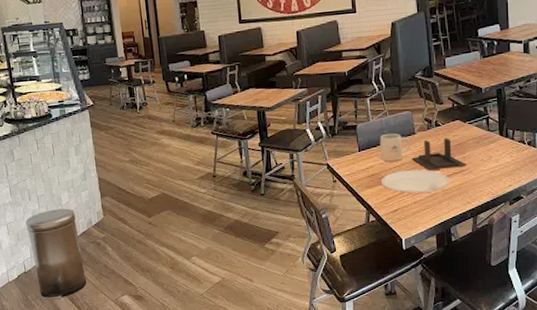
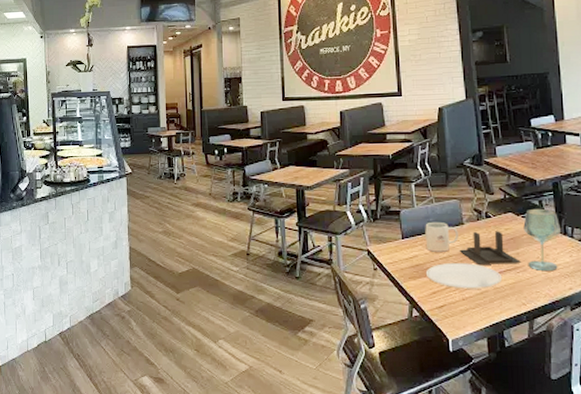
pedal bin: present [25,208,87,301] -> none [52,277,107,375]
wine glass: none [469,114,503,172] -> present [523,208,560,270]

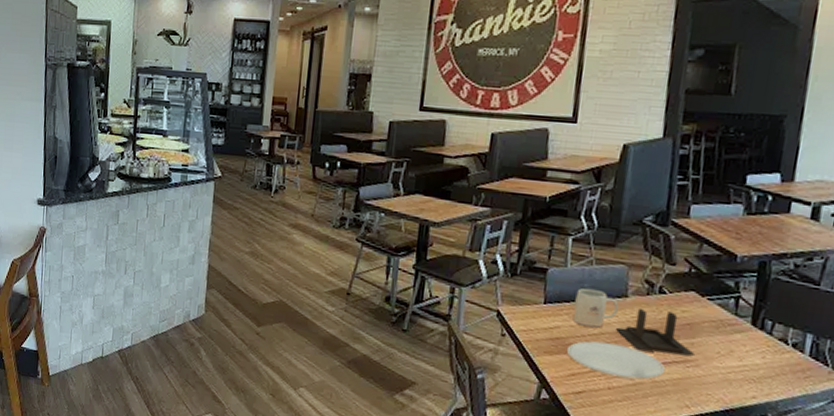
wine glass: present [523,208,560,270] -> none [703,290,758,372]

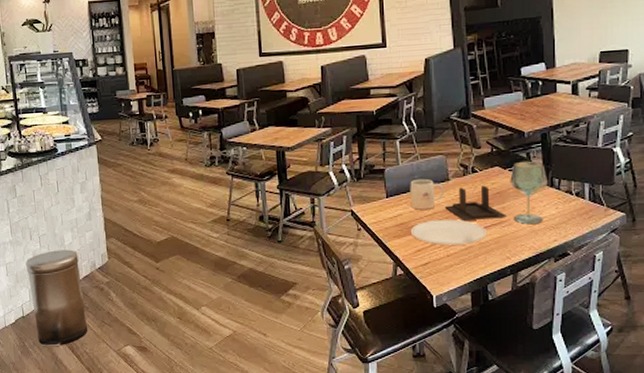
pedal bin: none [113,290,173,399] -> present [26,249,88,348]
wine glass: none [703,290,758,372] -> present [510,160,547,224]

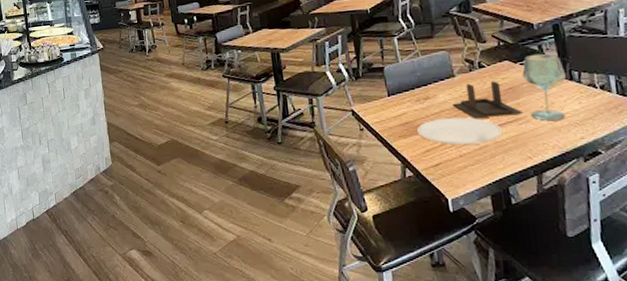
pedal bin: present [26,249,88,348] -> none [35,153,94,251]
mug: present [410,178,444,210] -> none [412,75,450,108]

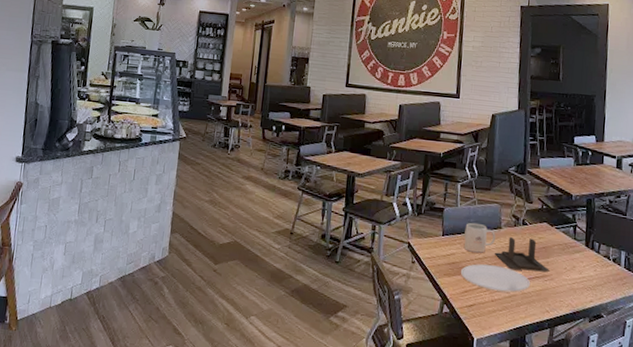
mug: none [412,75,450,108] -> present [463,222,495,253]
wine glass: present [522,53,566,121] -> none [555,221,589,282]

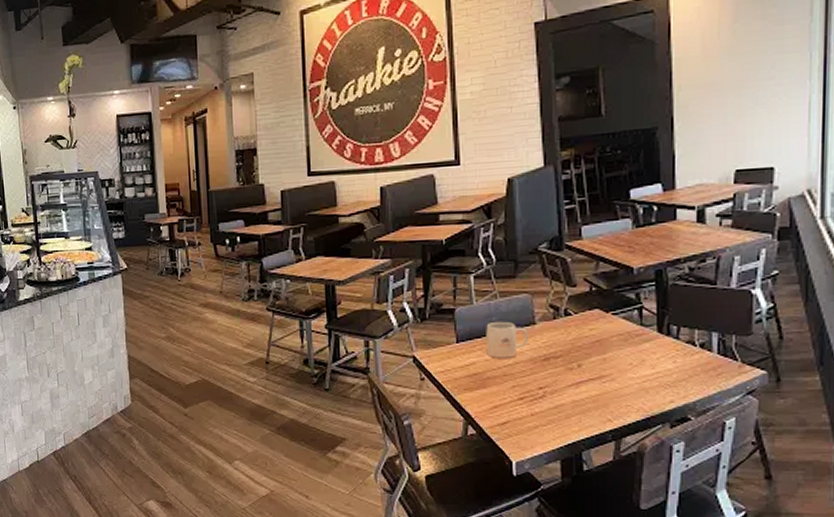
plate: present [460,264,531,293] -> none [485,371,583,402]
napkin holder: present [495,236,550,272] -> none [530,331,608,373]

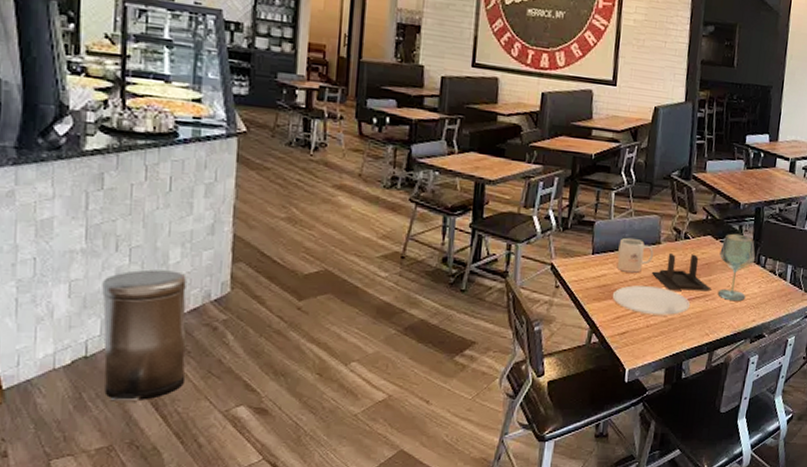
pedal bin: none [42,389,108,498] -> present [102,269,187,403]
plate: none [485,371,583,402] -> present [612,285,691,316]
napkin holder: none [530,331,608,373] -> present [652,252,712,291]
wine glass: none [613,303,662,380] -> present [717,233,755,301]

